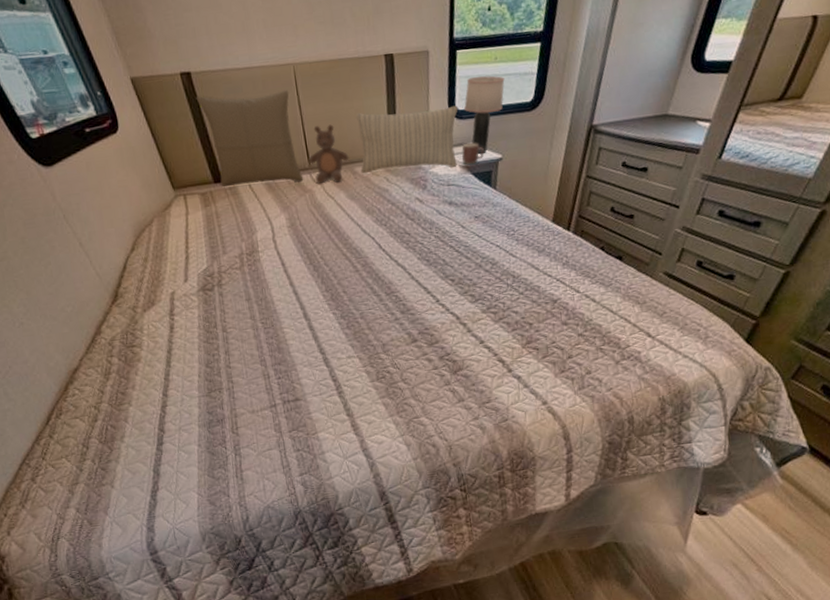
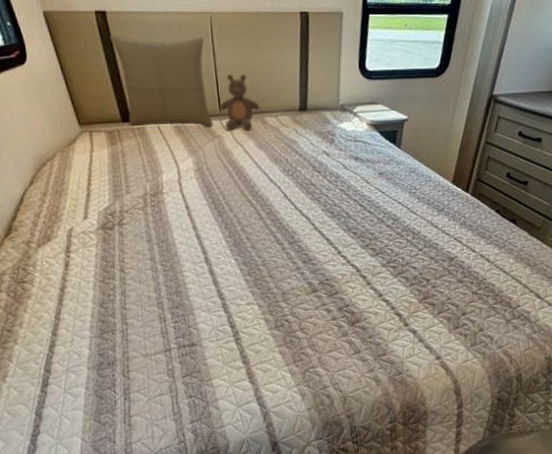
pillow: present [355,105,458,174] -> none [268,65,368,125]
mug: present [462,143,484,165] -> none [370,103,391,123]
table lamp: present [463,75,505,154] -> none [373,41,413,113]

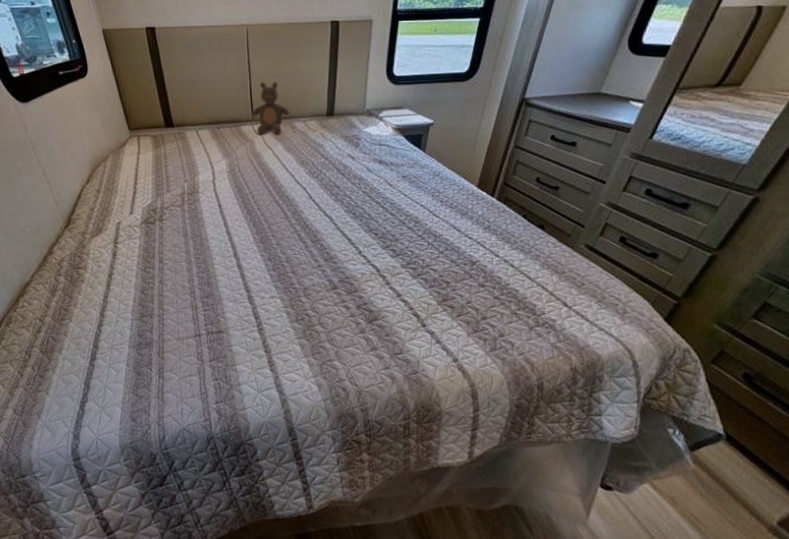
pillow: present [109,36,214,127] -> none [157,48,246,132]

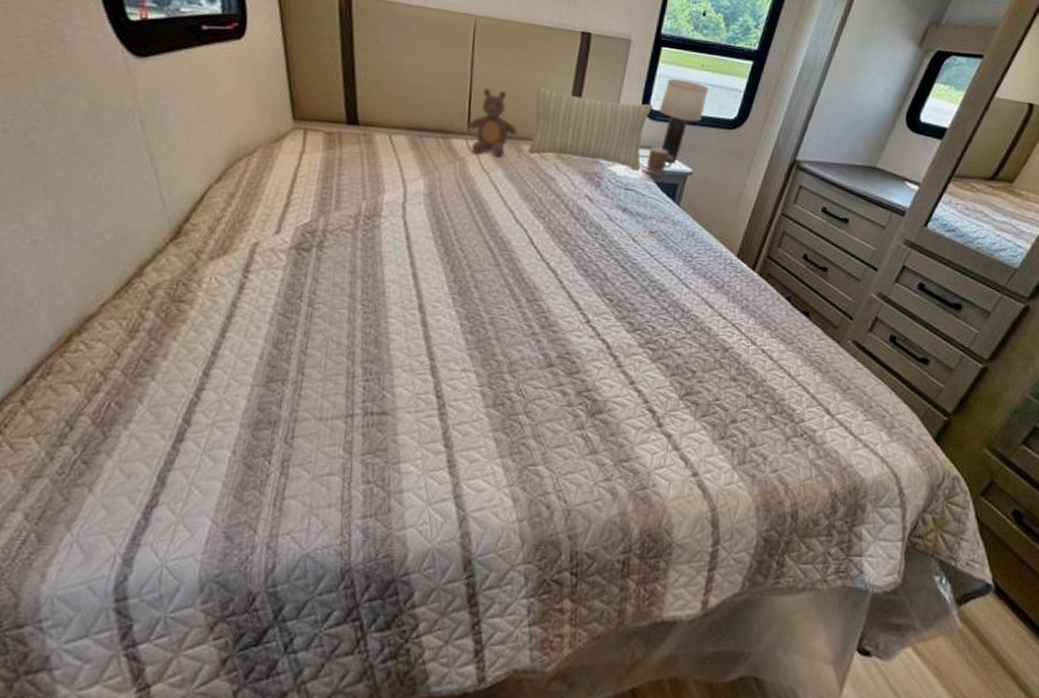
pillow: none [299,71,396,129] -> present [527,86,653,170]
mug: none [395,107,417,128] -> present [647,148,673,173]
table lamp: none [400,46,442,118] -> present [658,79,709,163]

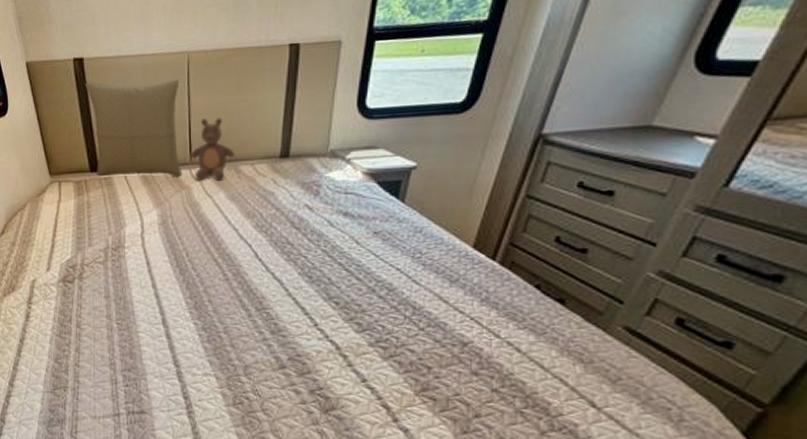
pillow: none [350,23,464,147] -> present [85,79,183,177]
pillow: present [527,86,653,170] -> none [246,103,369,174]
mug: present [647,148,673,173] -> none [367,147,395,172]
table lamp: present [658,79,709,163] -> none [375,70,431,160]

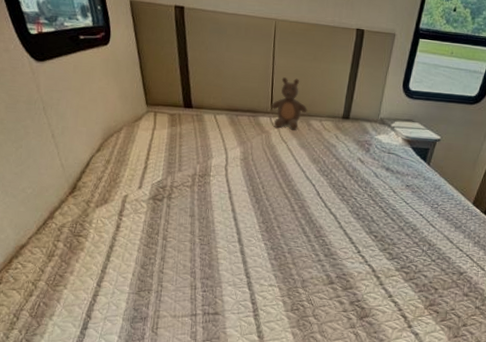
pillow: present [85,79,183,177] -> none [184,29,267,123]

